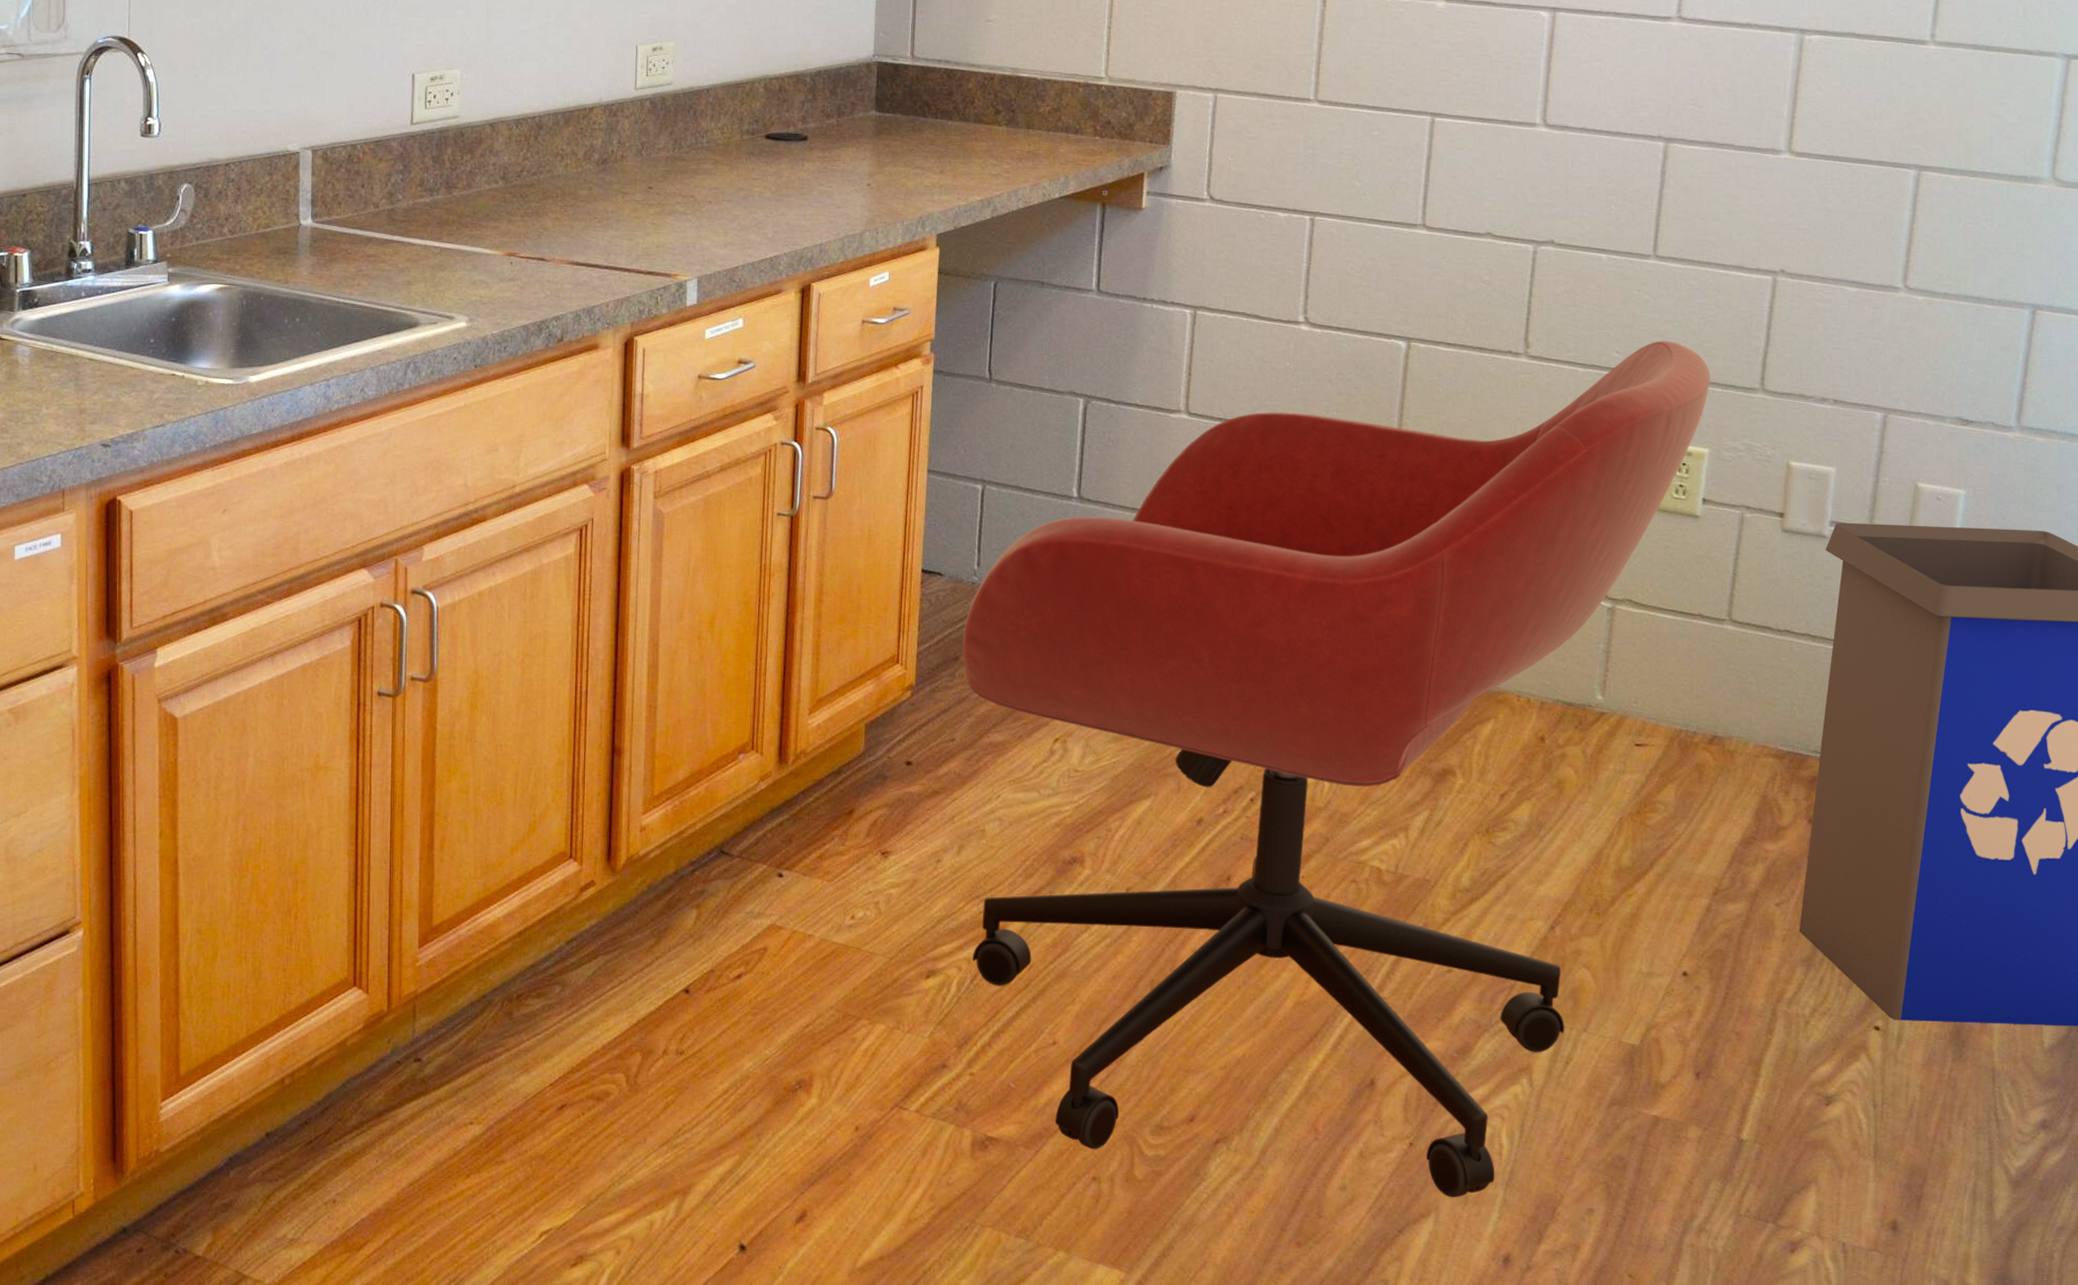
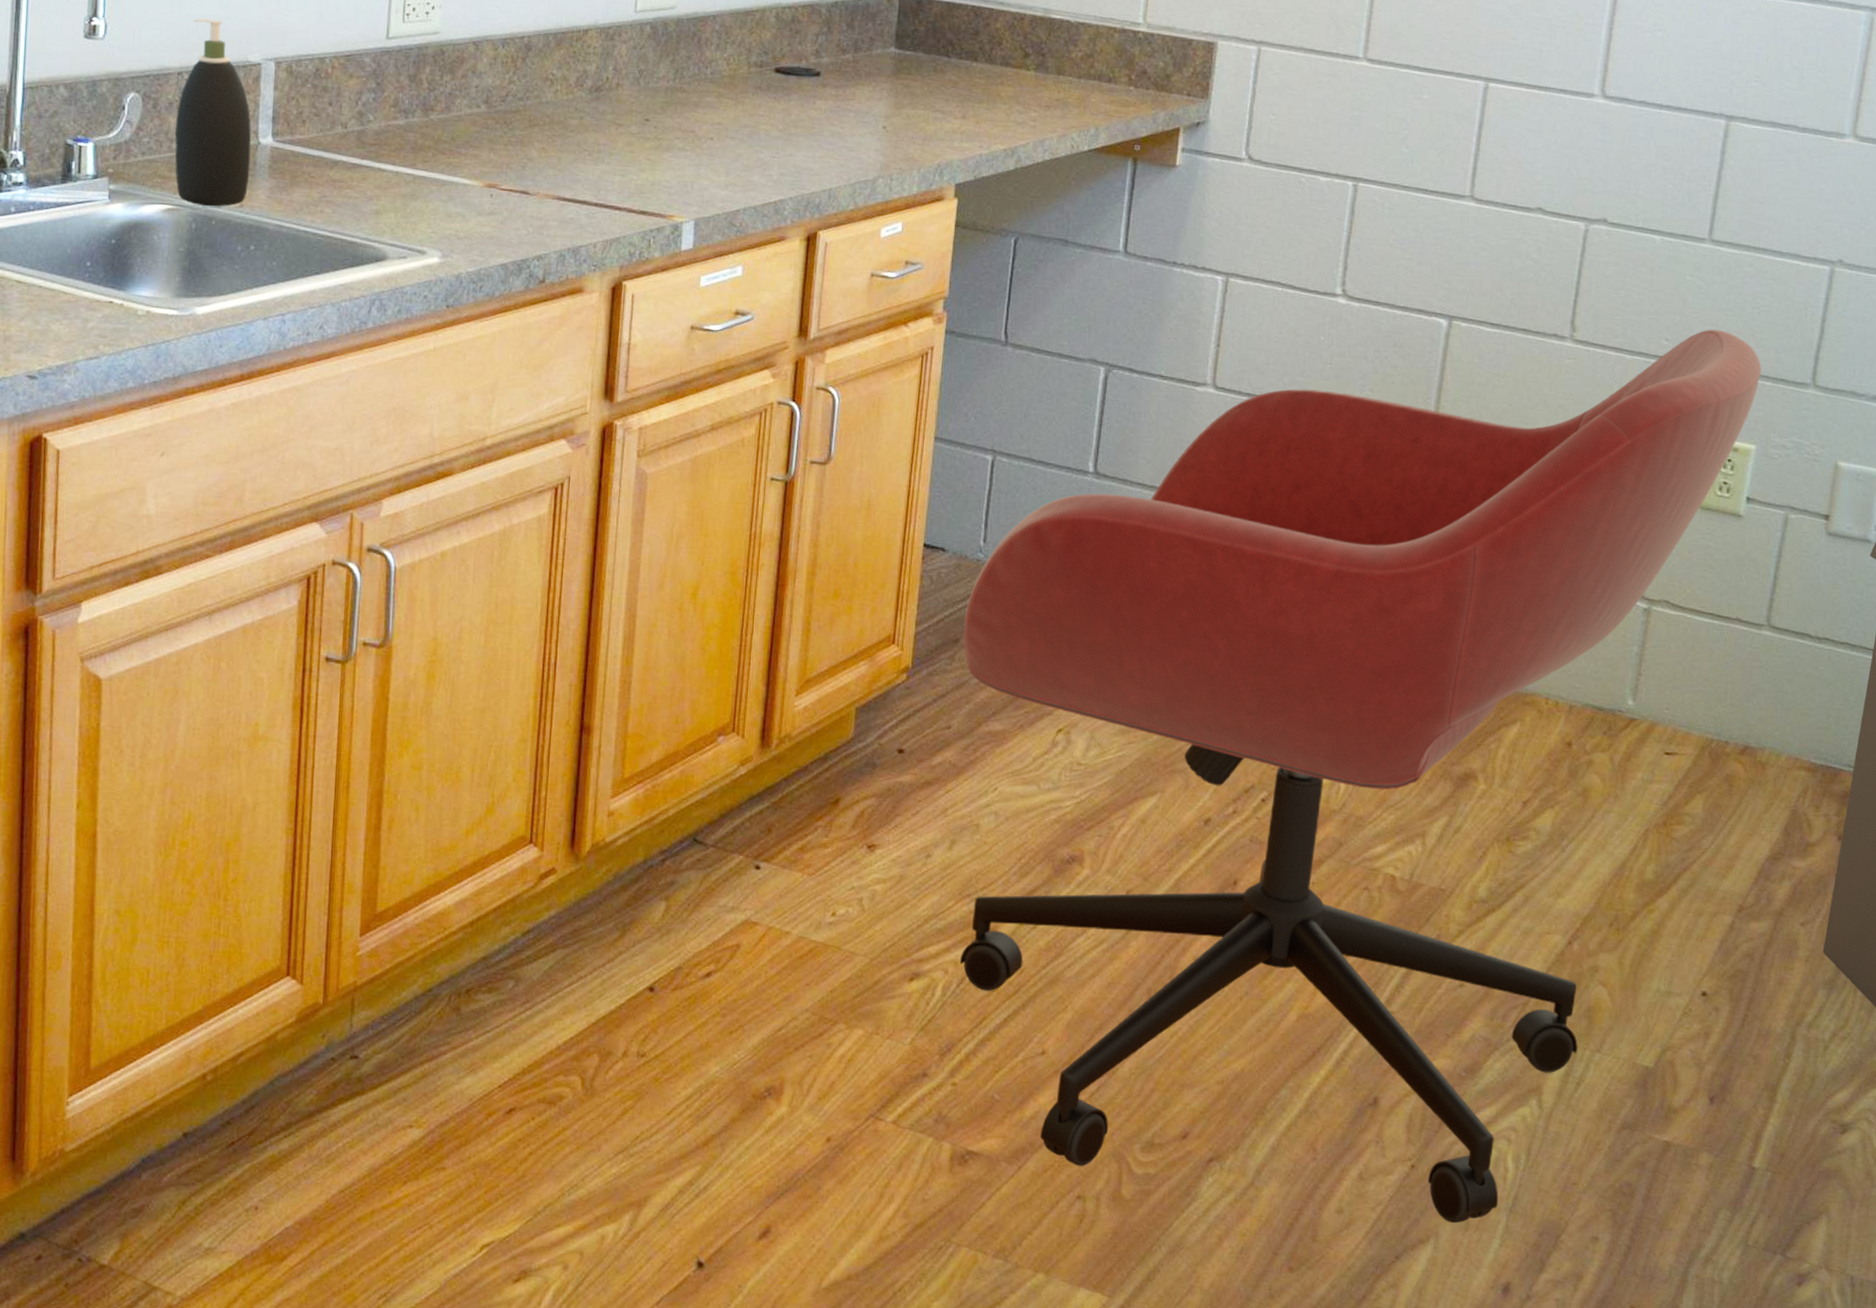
soap dispenser: none [225,114,293,283] -> present [174,18,252,207]

